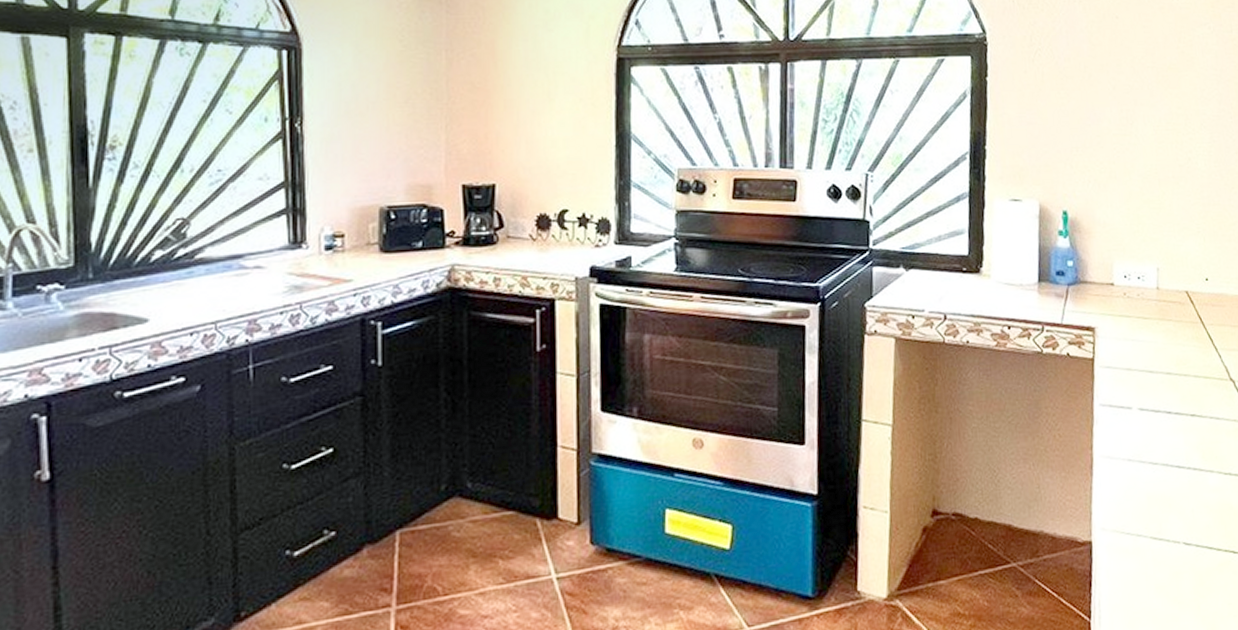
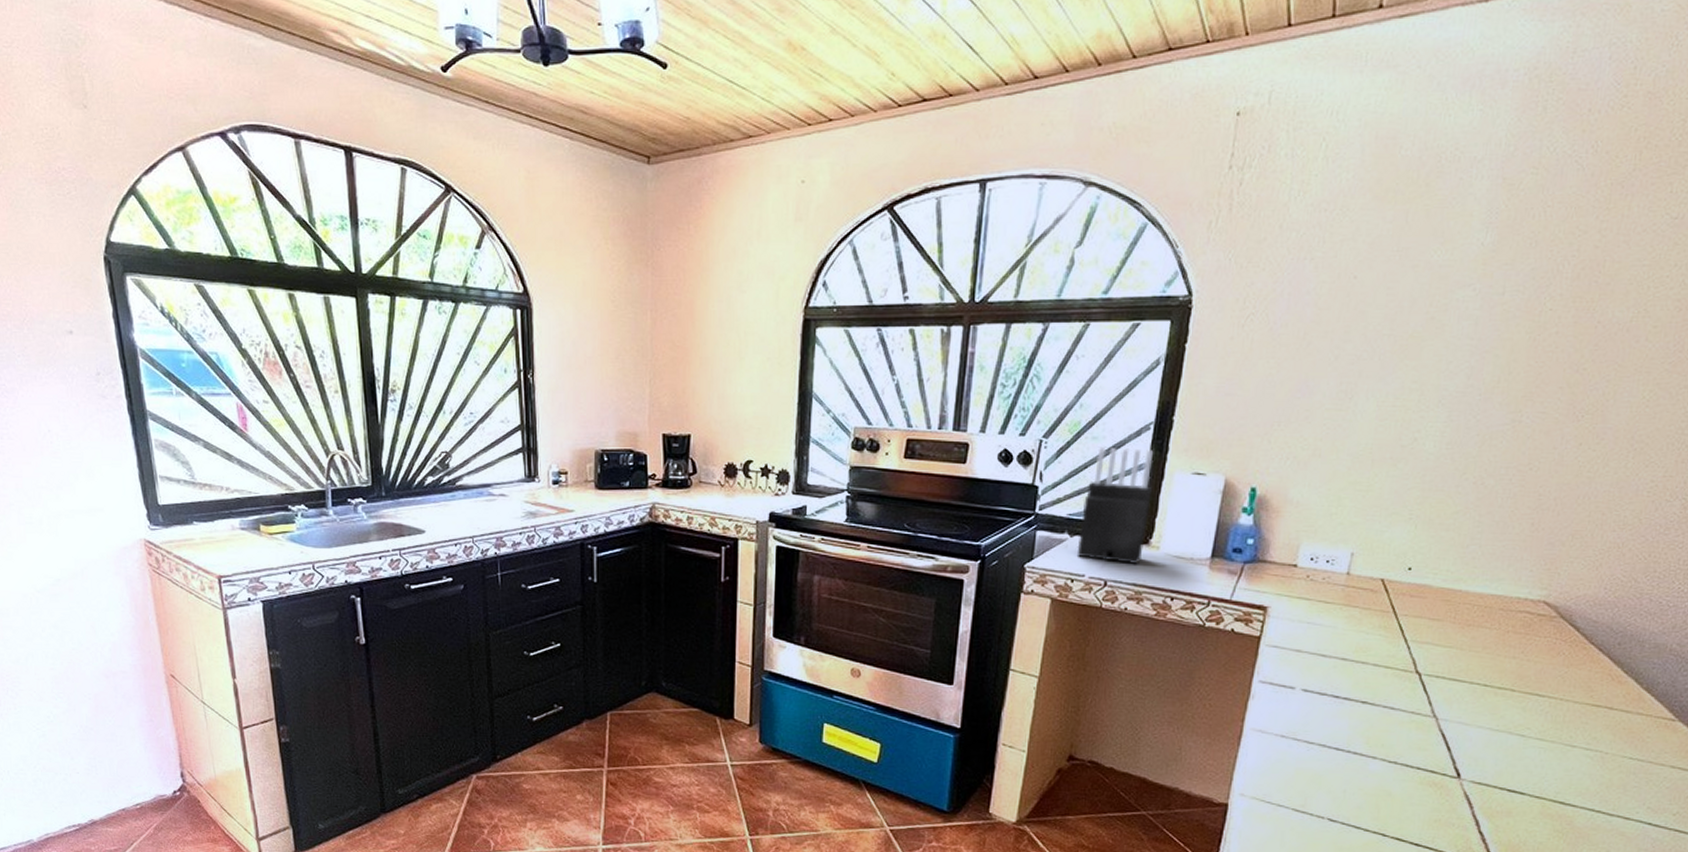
knife block: none [913,178,977,295] -> present [1076,446,1154,564]

